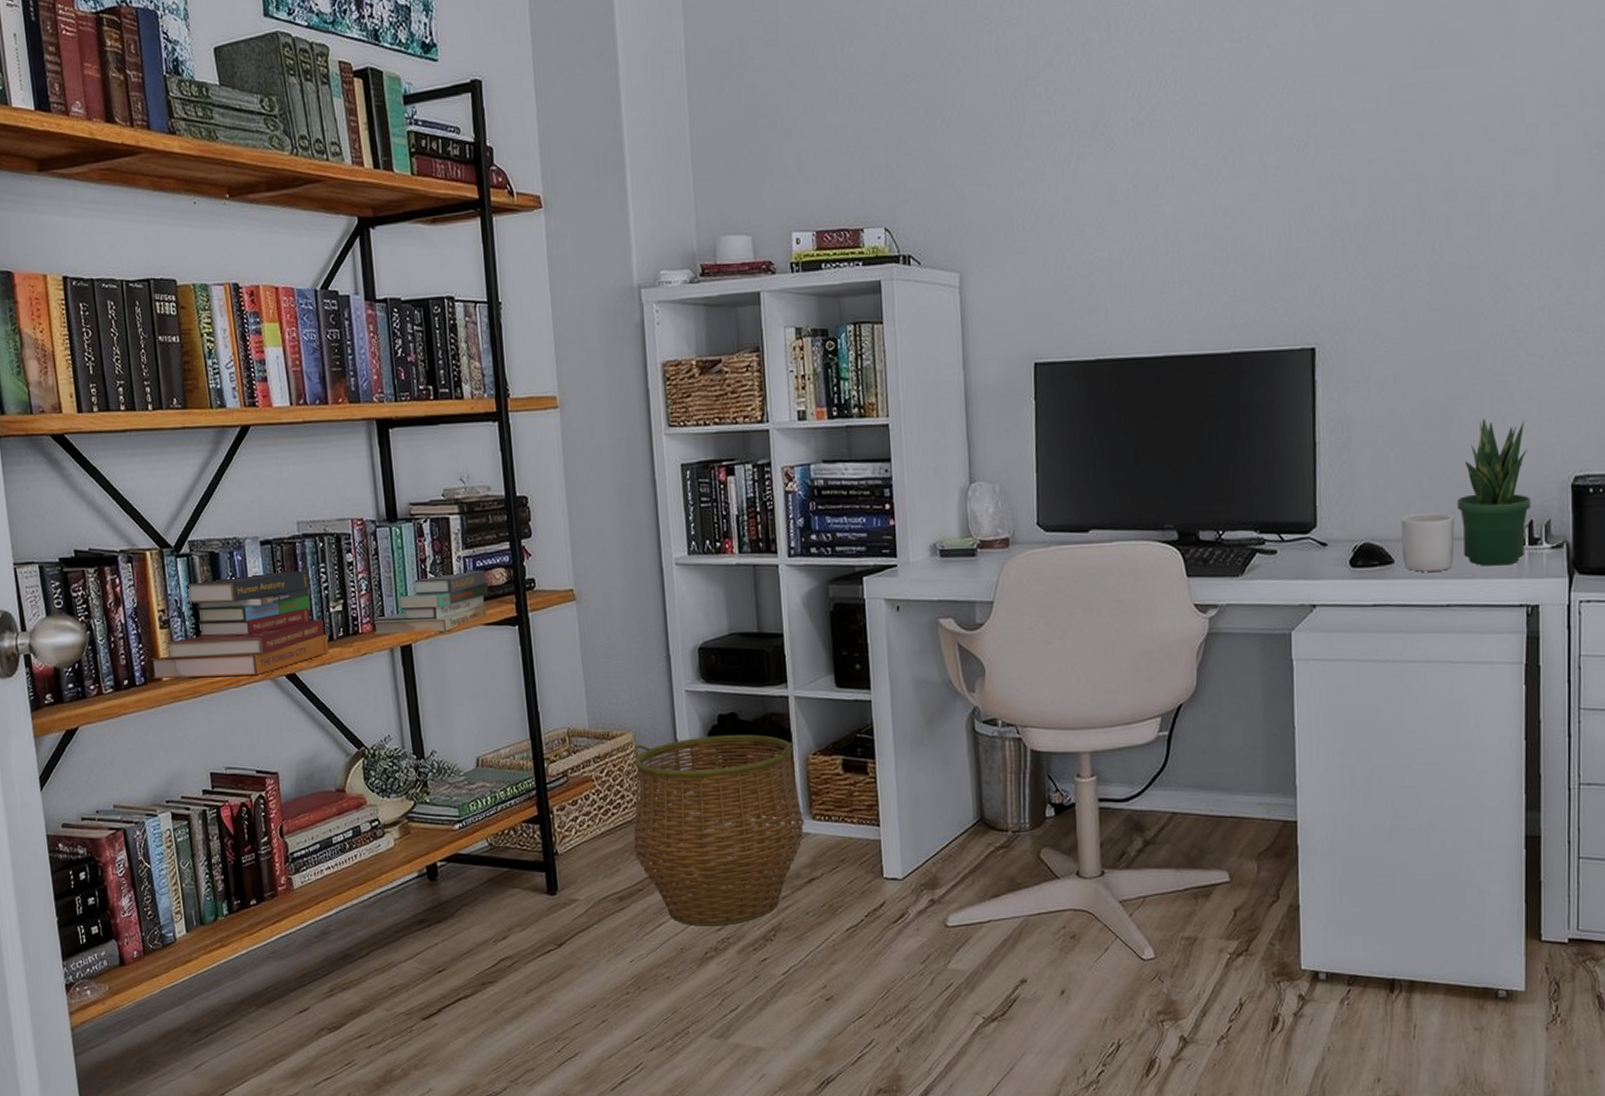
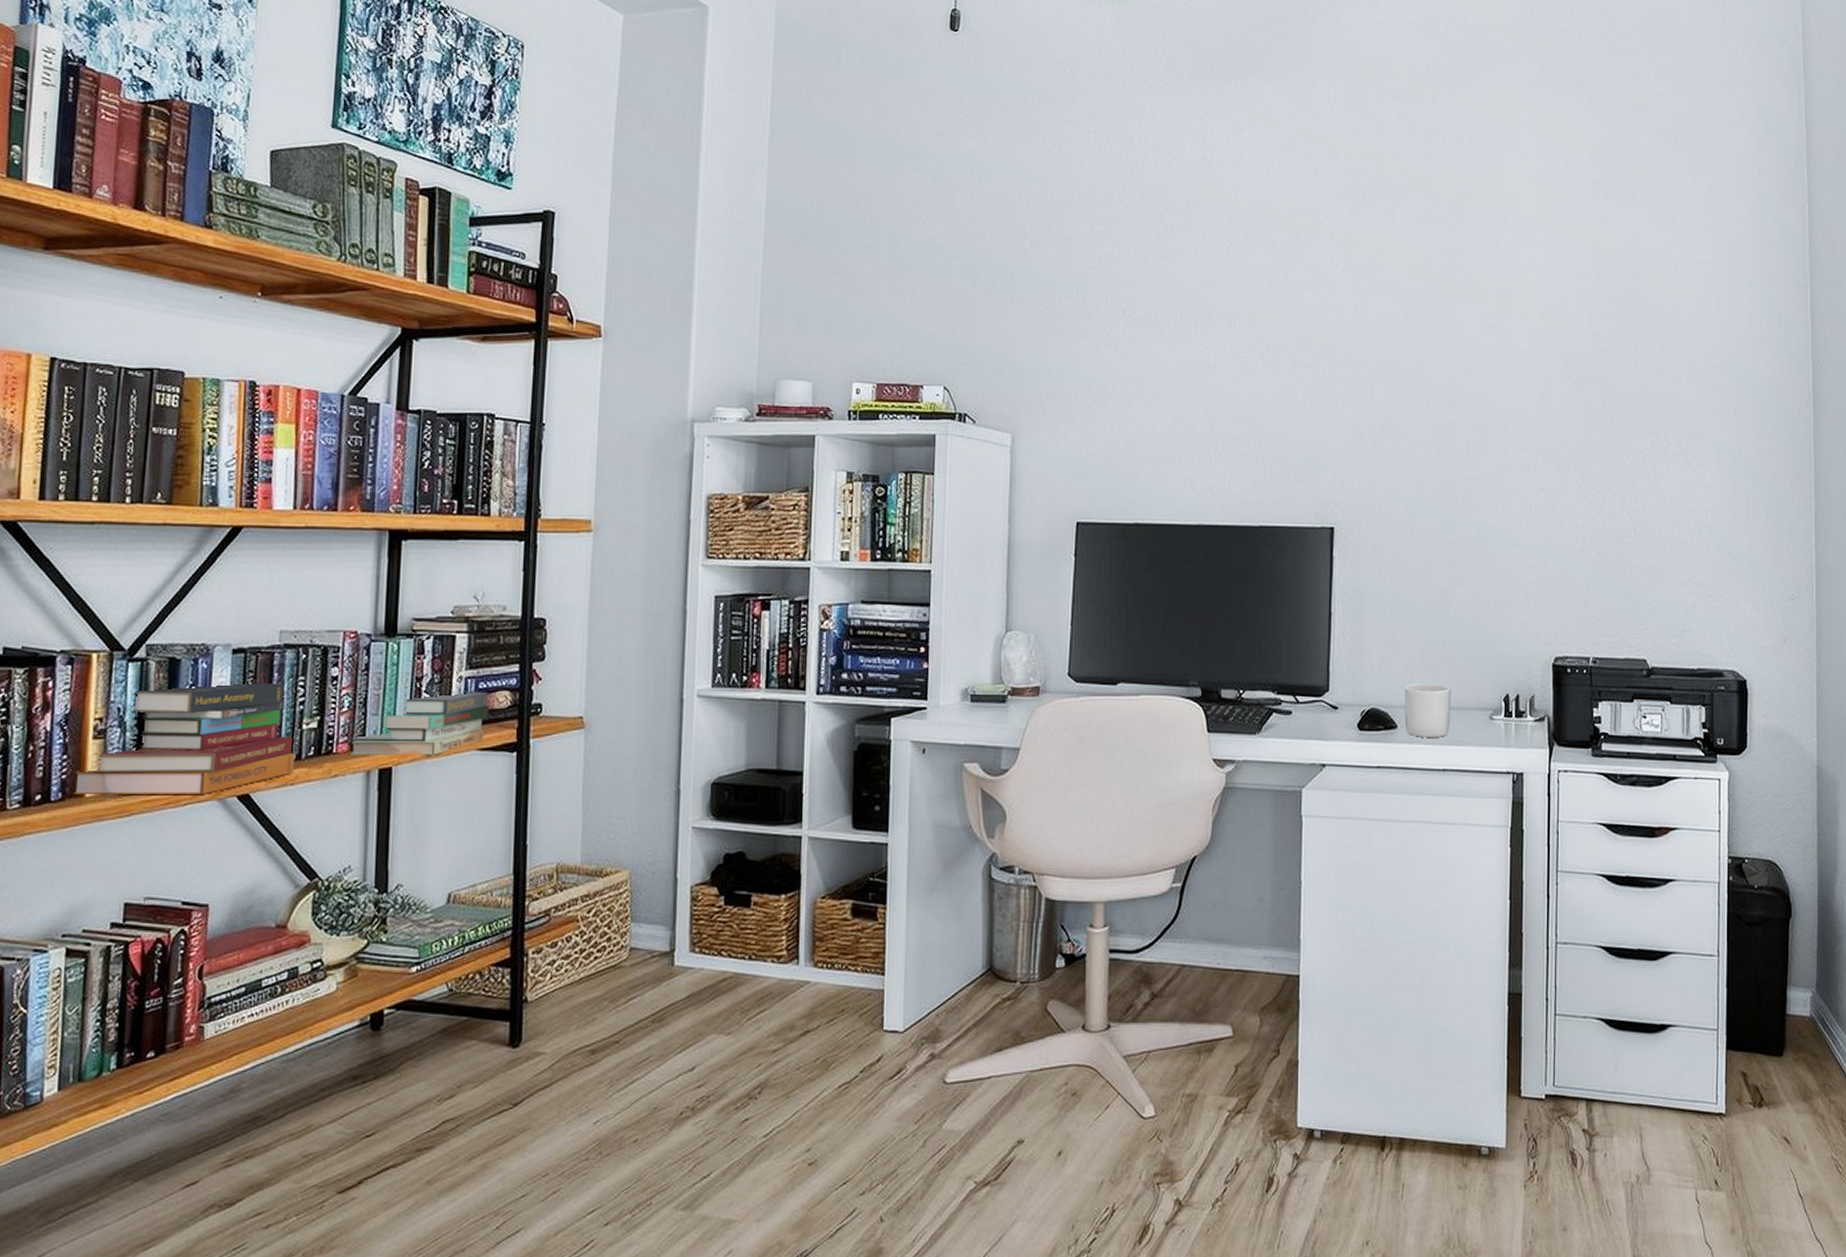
basket: present [632,734,805,926] -> none [614,874,806,1083]
planter: present [1457,419,1531,566] -> none [1454,601,1518,735]

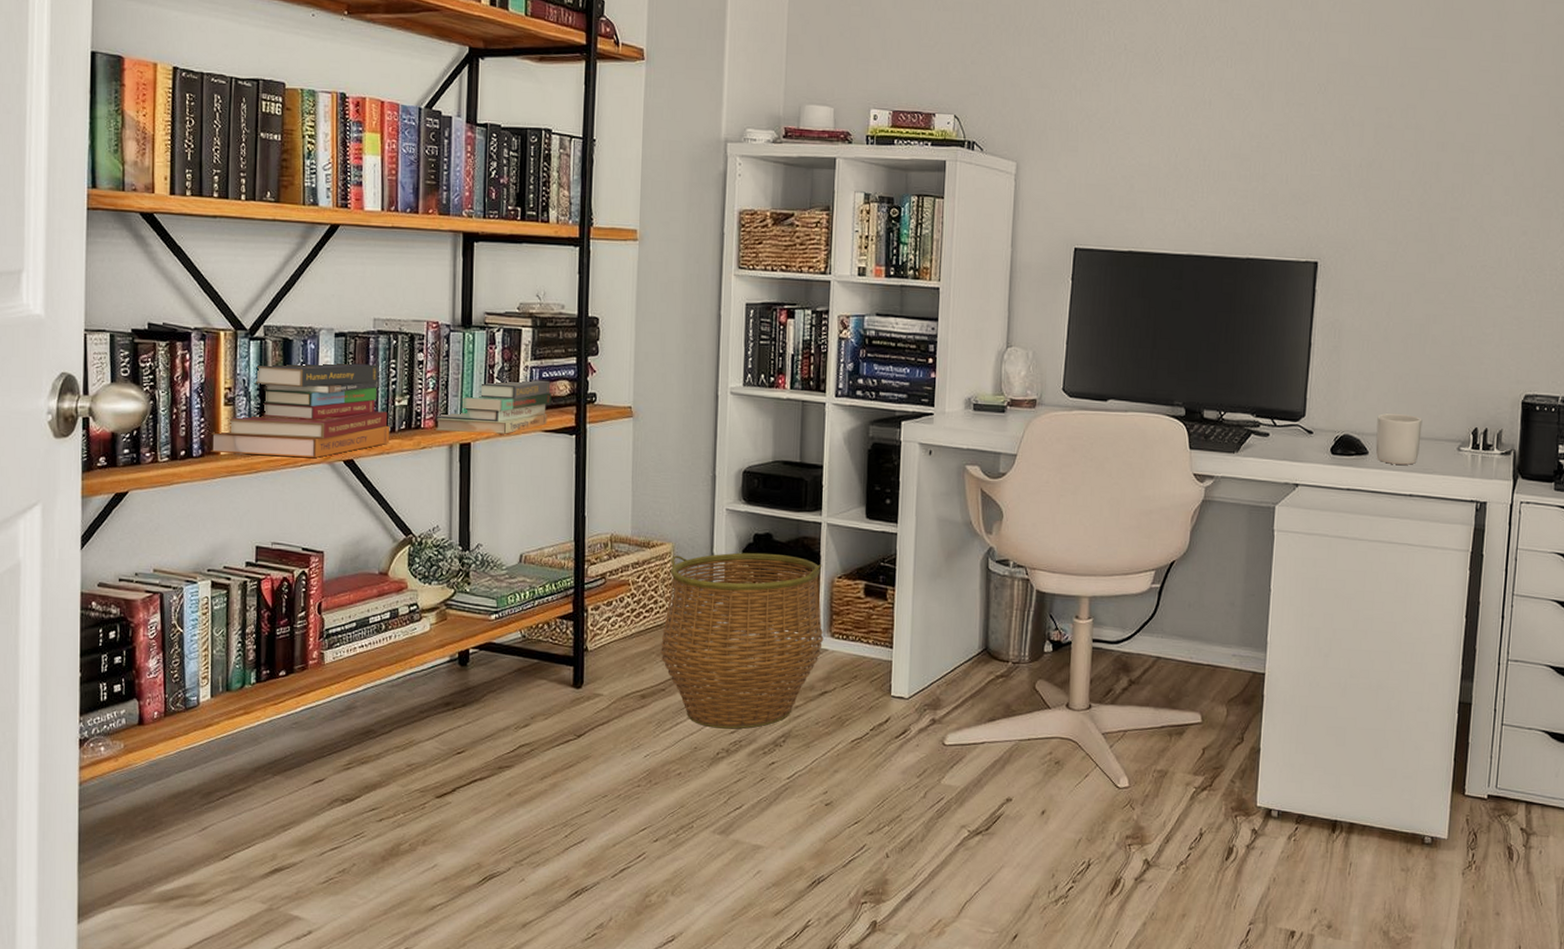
basket: none [614,874,806,1083] -> present [661,552,824,729]

